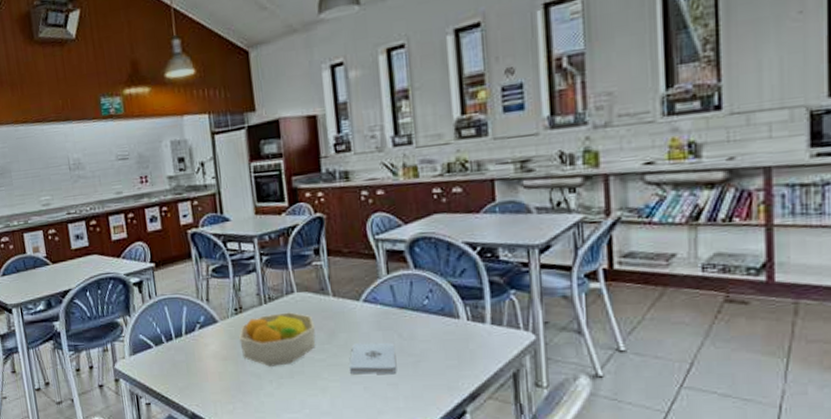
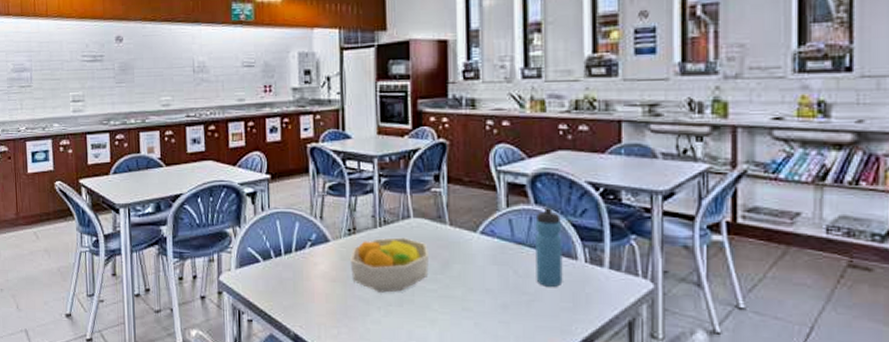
notepad: present [348,342,396,375] -> none [460,276,510,312]
water bottle: none [416,270,447,347] -> present [535,207,563,287]

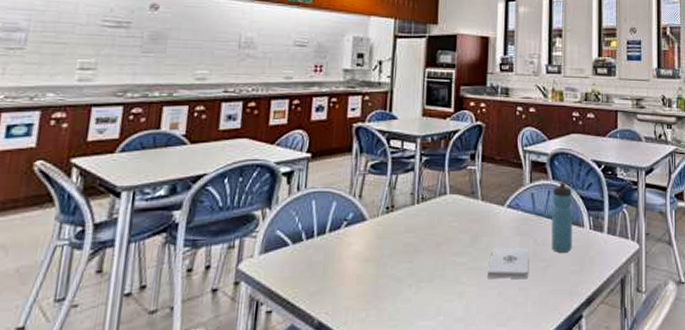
fruit bowl: present [350,237,430,293] -> none [385,213,462,270]
notepad: none [460,276,510,312] -> present [486,247,530,279]

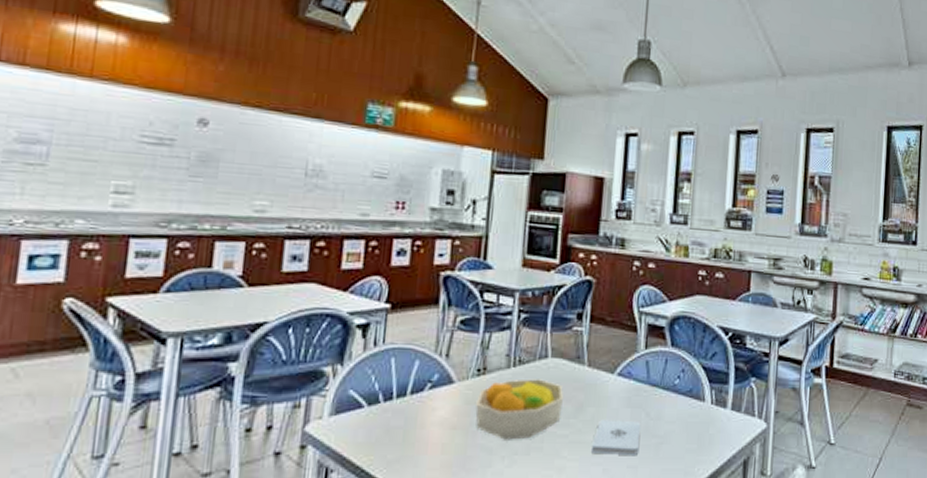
fruit bowl: none [385,213,462,270] -> present [475,379,564,440]
water bottle: present [551,182,573,253] -> none [666,349,694,429]

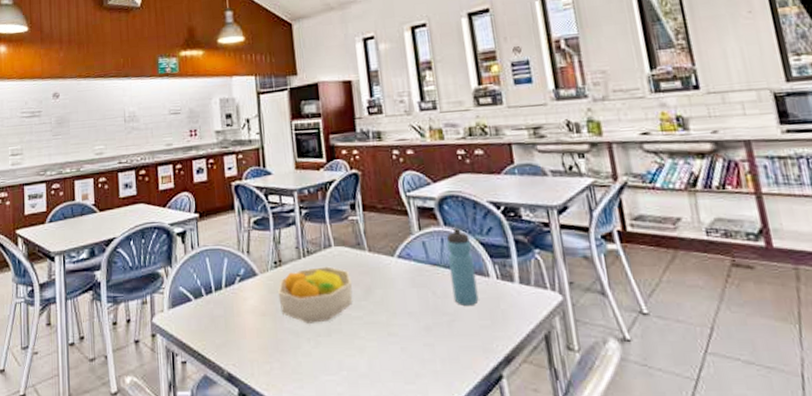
notepad: present [590,420,641,456] -> none [385,300,432,335]
water bottle: none [666,349,694,429] -> present [446,227,479,305]

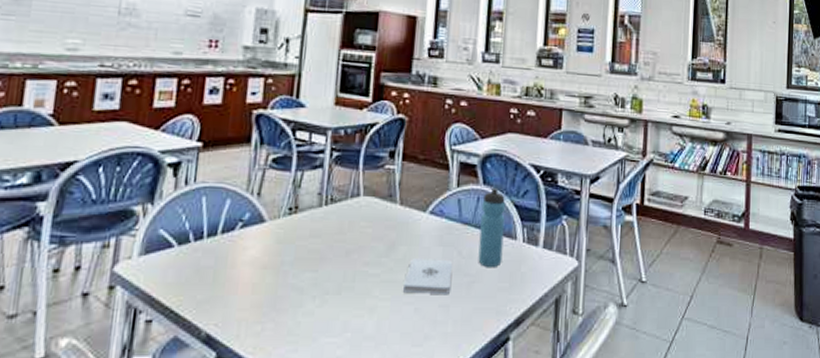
fruit bowl: present [278,266,353,324] -> none [286,217,376,280]
notepad: none [385,300,432,335] -> present [402,259,453,295]

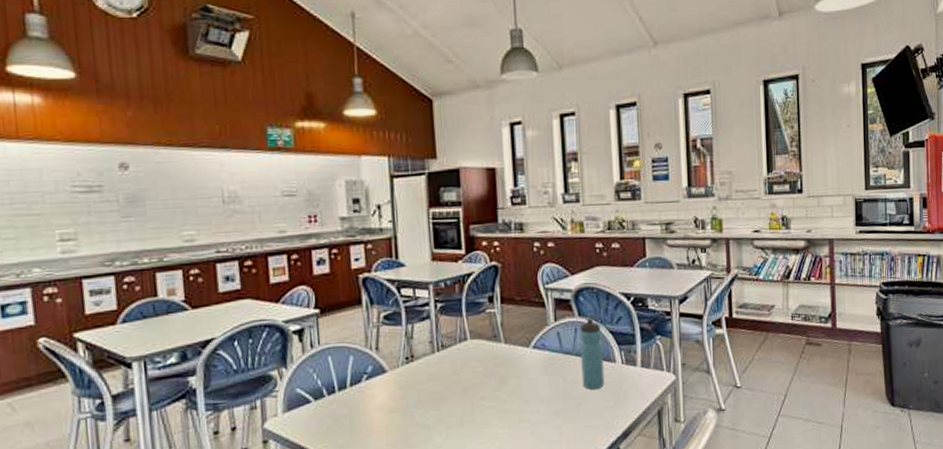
notepad: present [402,259,453,295] -> none [517,387,561,419]

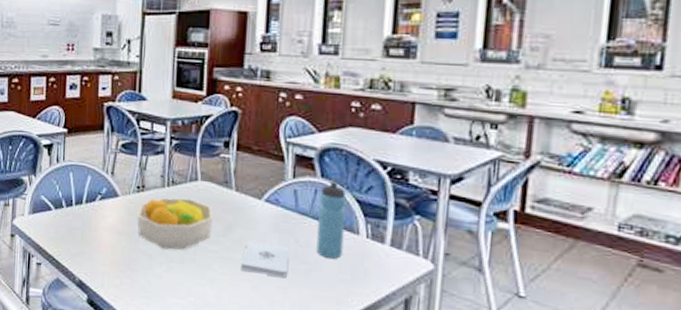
fruit bowl: none [409,359,487,417] -> present [137,197,214,250]
notepad: none [517,387,561,419] -> present [240,241,290,279]

